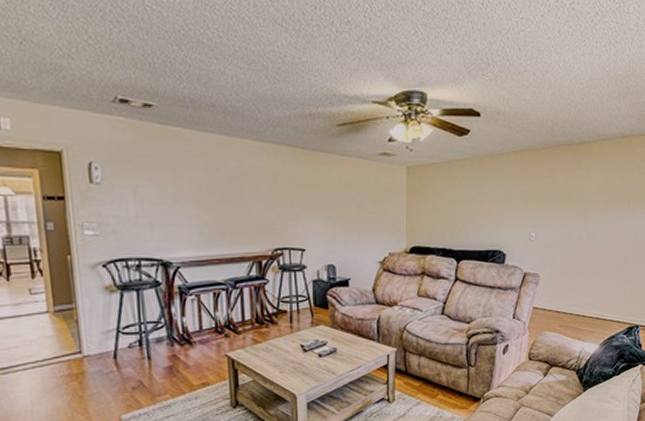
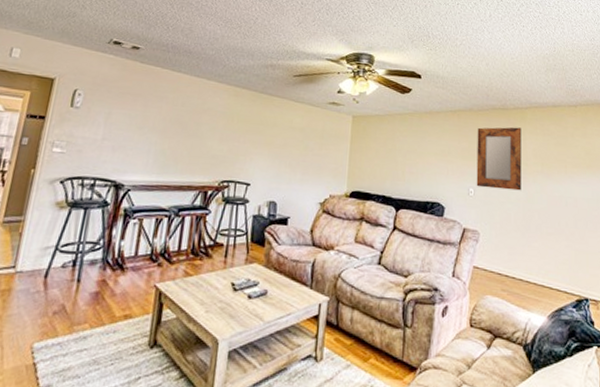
home mirror: none [538,164,587,231] -> present [476,127,522,191]

